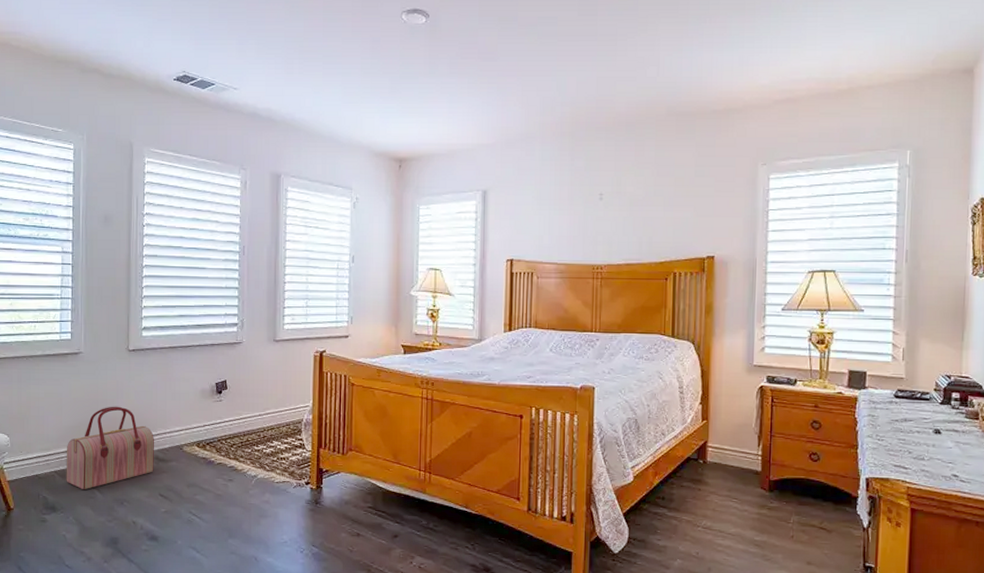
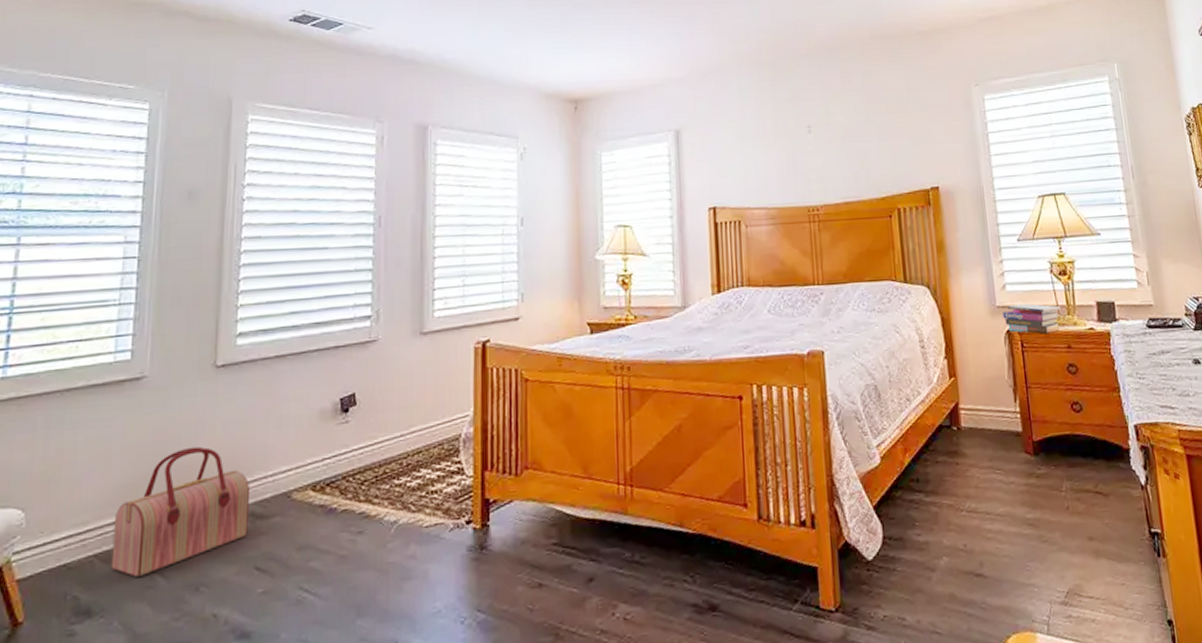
books: none [758,365,814,394] -> present [1003,303,1061,335]

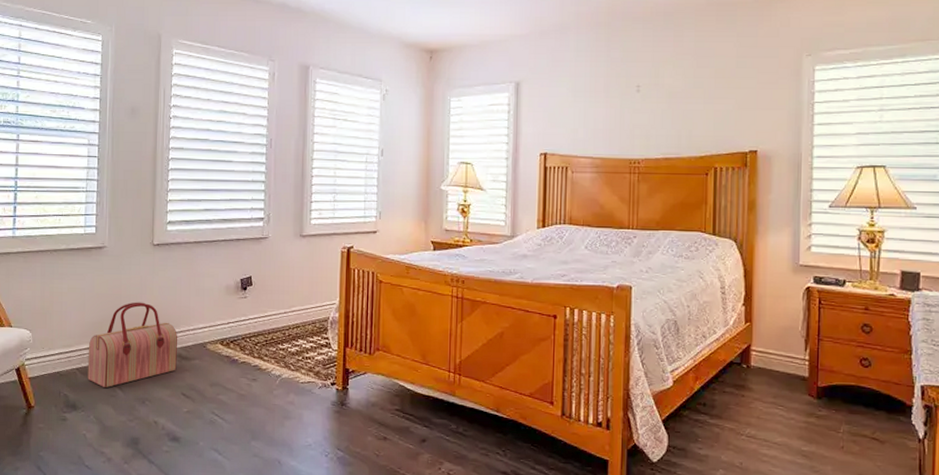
books: present [1003,303,1061,335] -> none [804,265,864,295]

